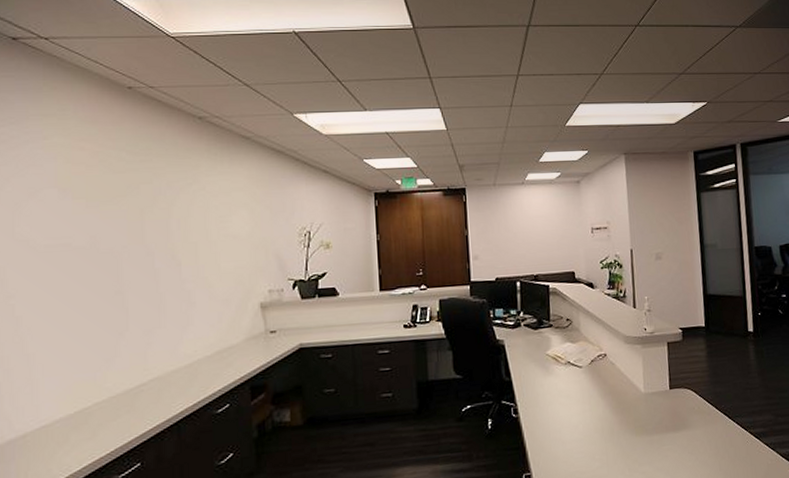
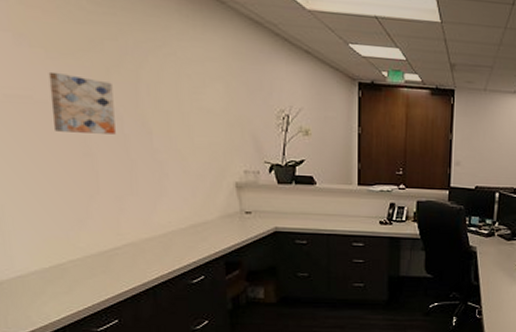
wall art: none [88,218,147,274] -> present [48,71,116,134]

